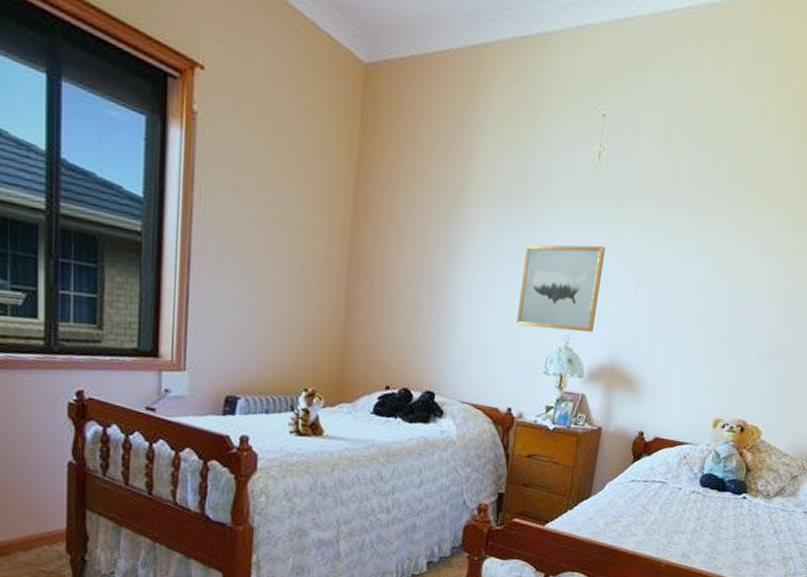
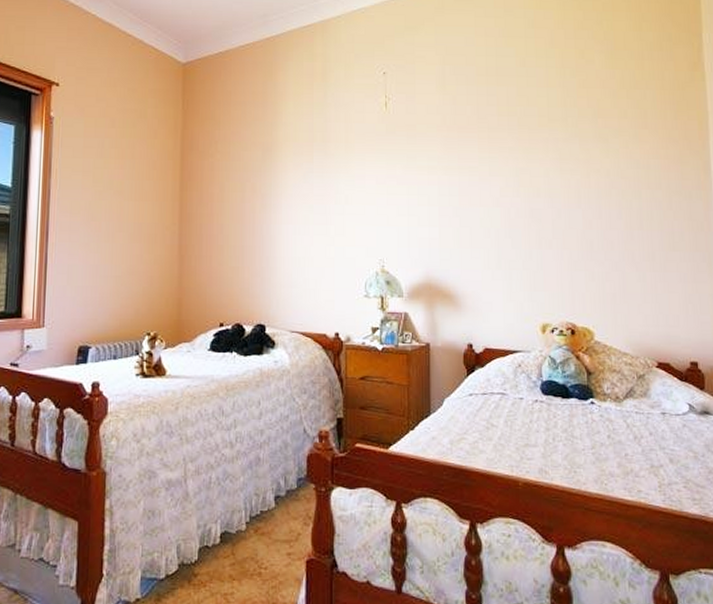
wall art: present [516,244,605,332] -> none [333,177,405,256]

